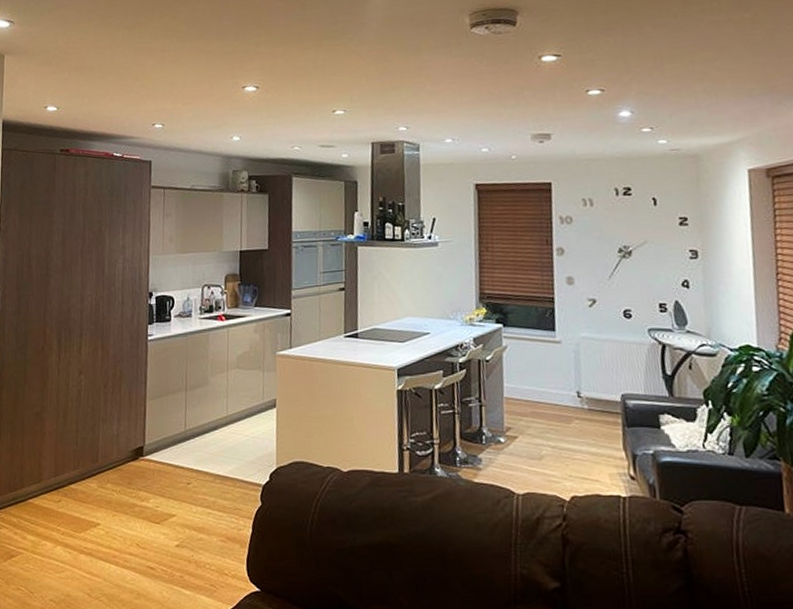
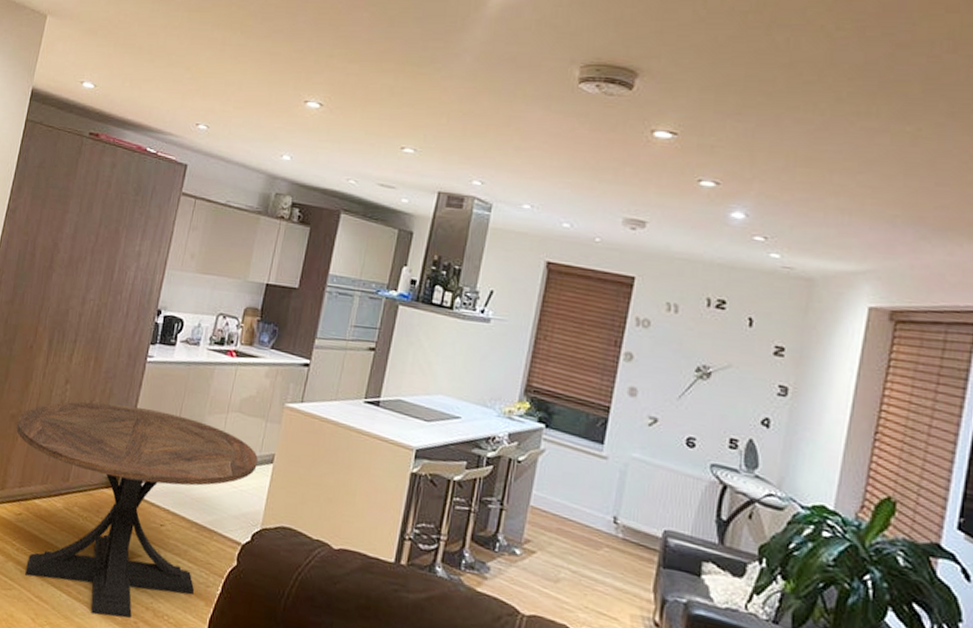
round table: none [42,382,263,578] -> present [16,402,258,618]

